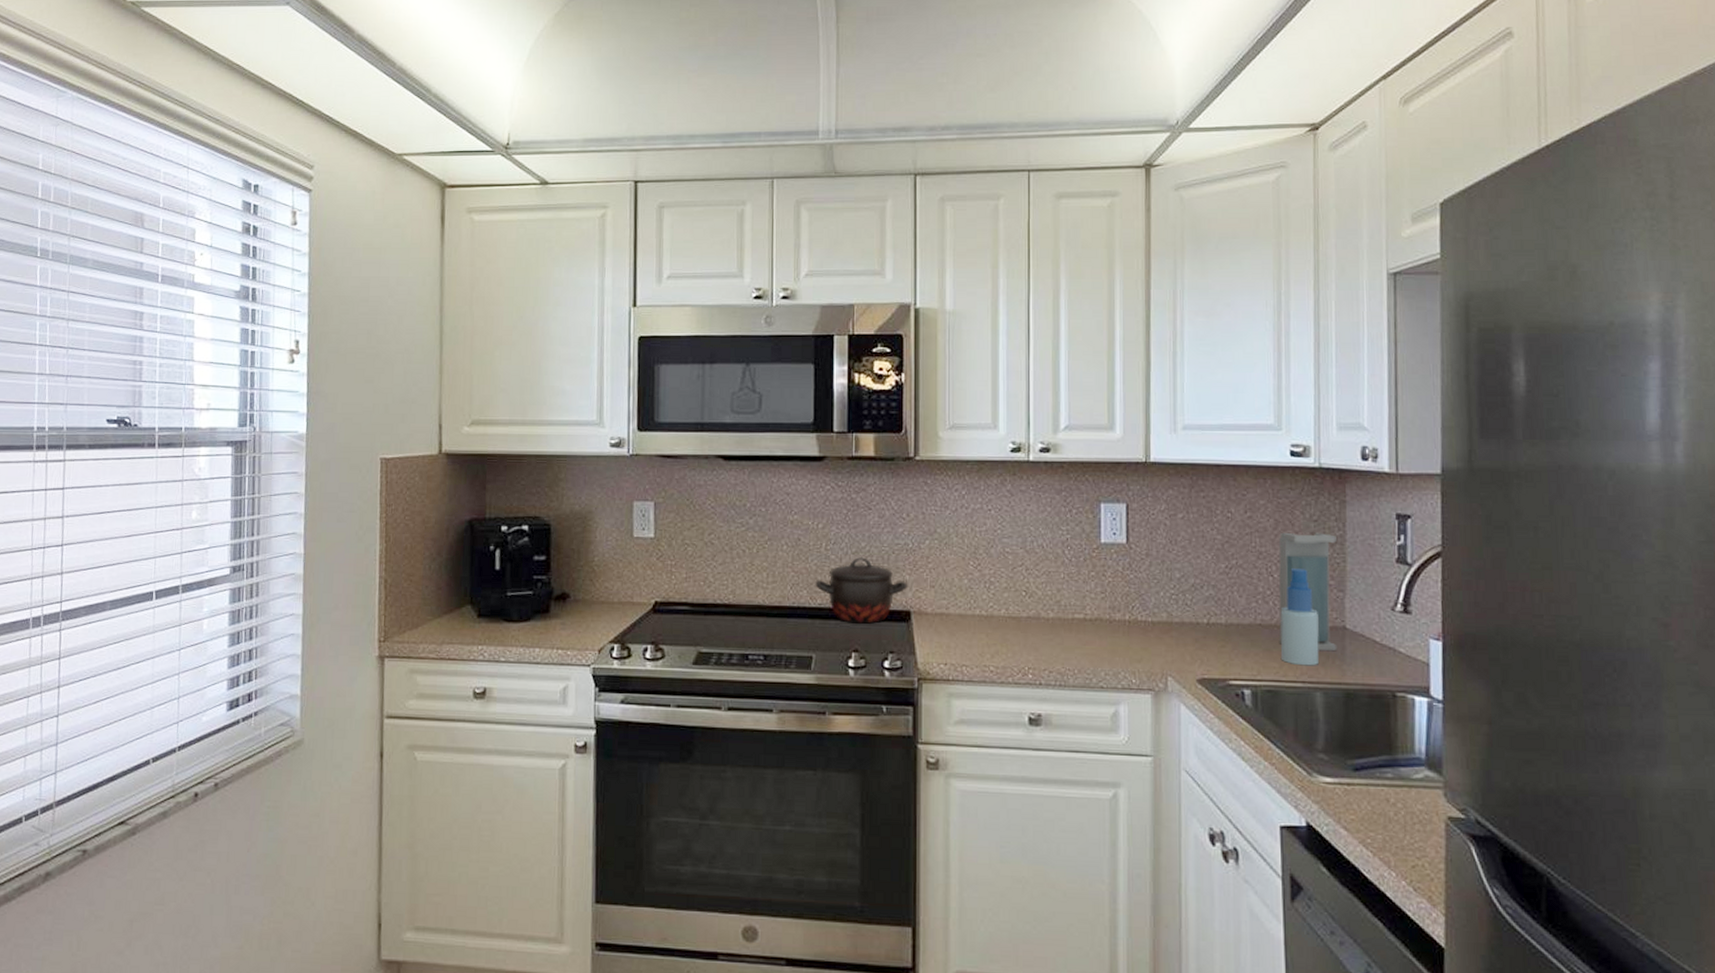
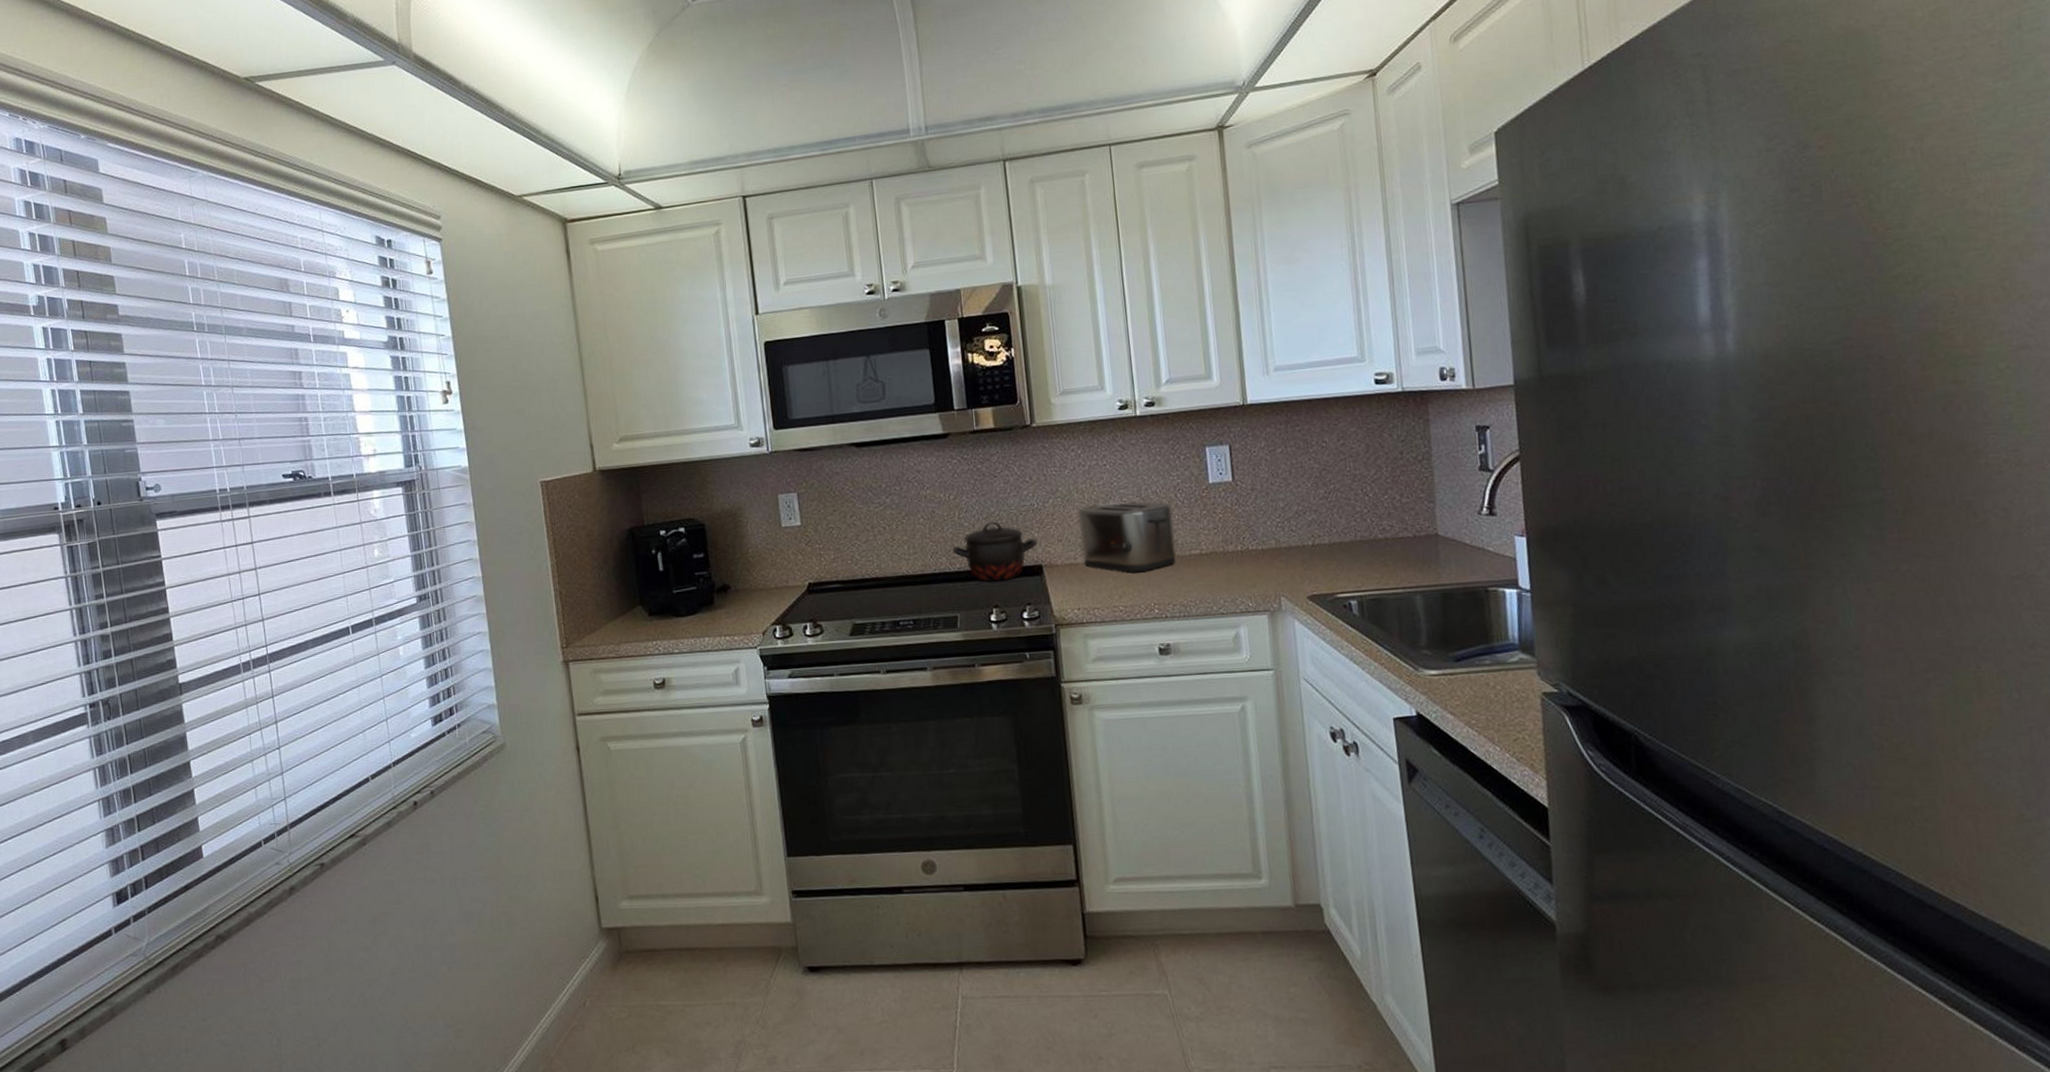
toaster: none [956,551,1058,632] -> present [1078,501,1177,573]
soap dispenser: present [1278,532,1338,652] -> none [1370,451,1432,559]
spray bottle: present [1280,569,1320,666] -> none [1378,486,1417,574]

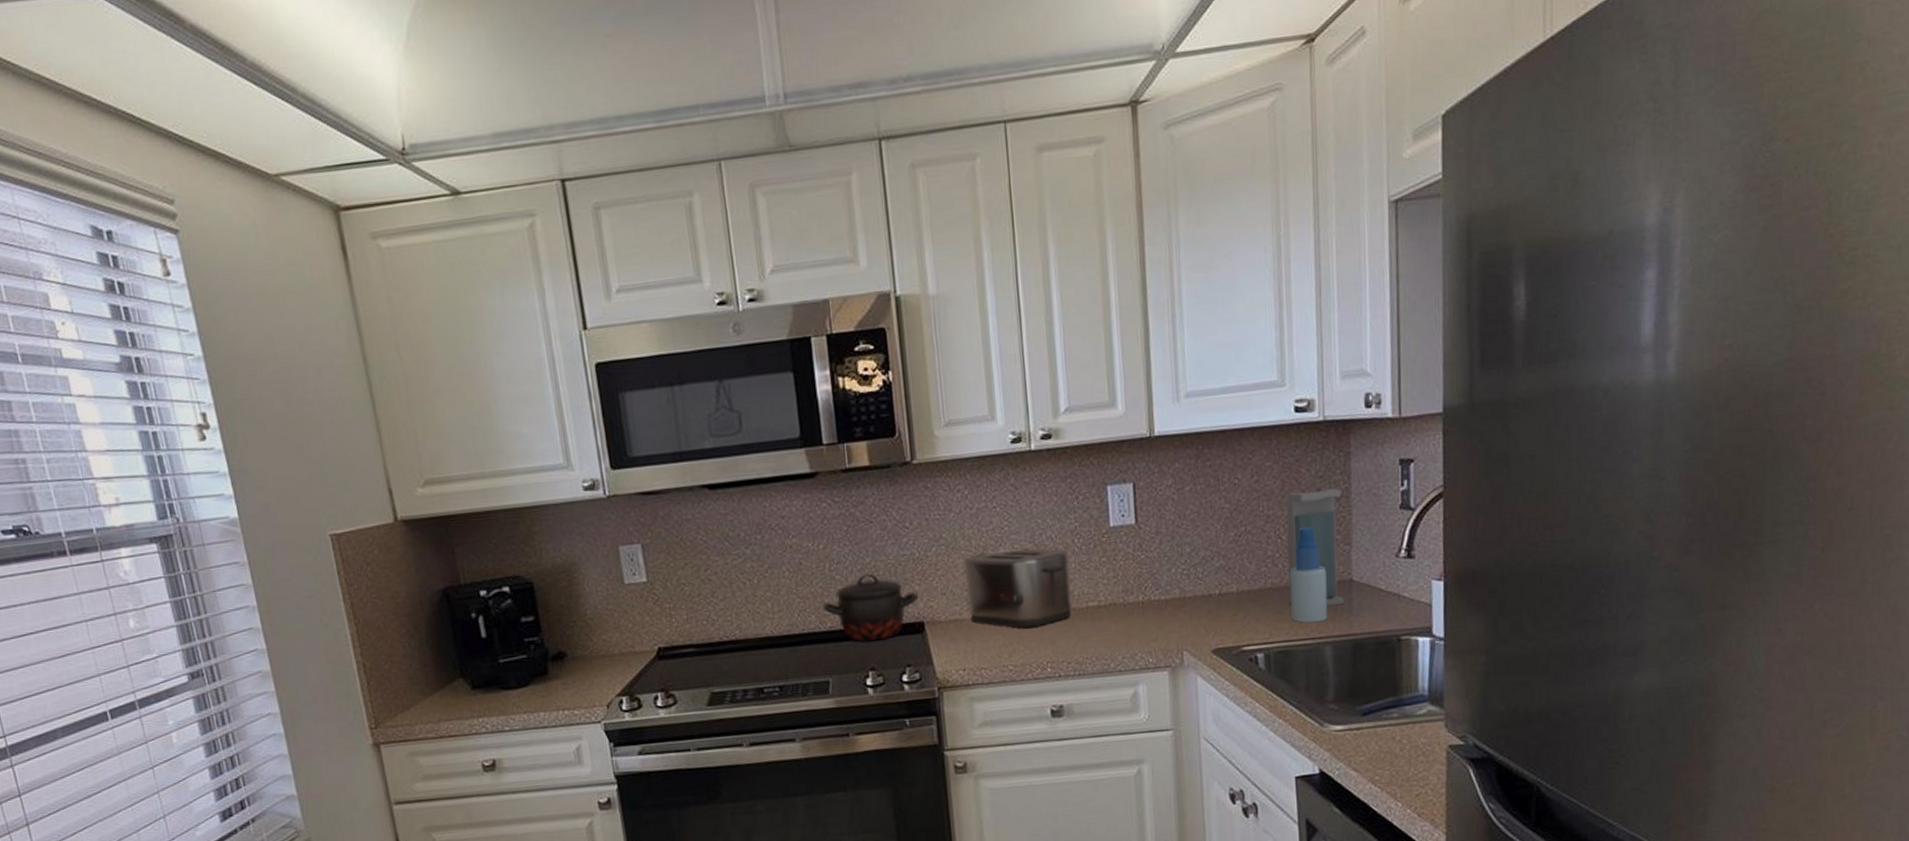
soap dispenser: none [1370,451,1432,559] -> present [1285,488,1345,607]
spray bottle: none [1378,486,1417,574] -> present [1289,527,1328,623]

